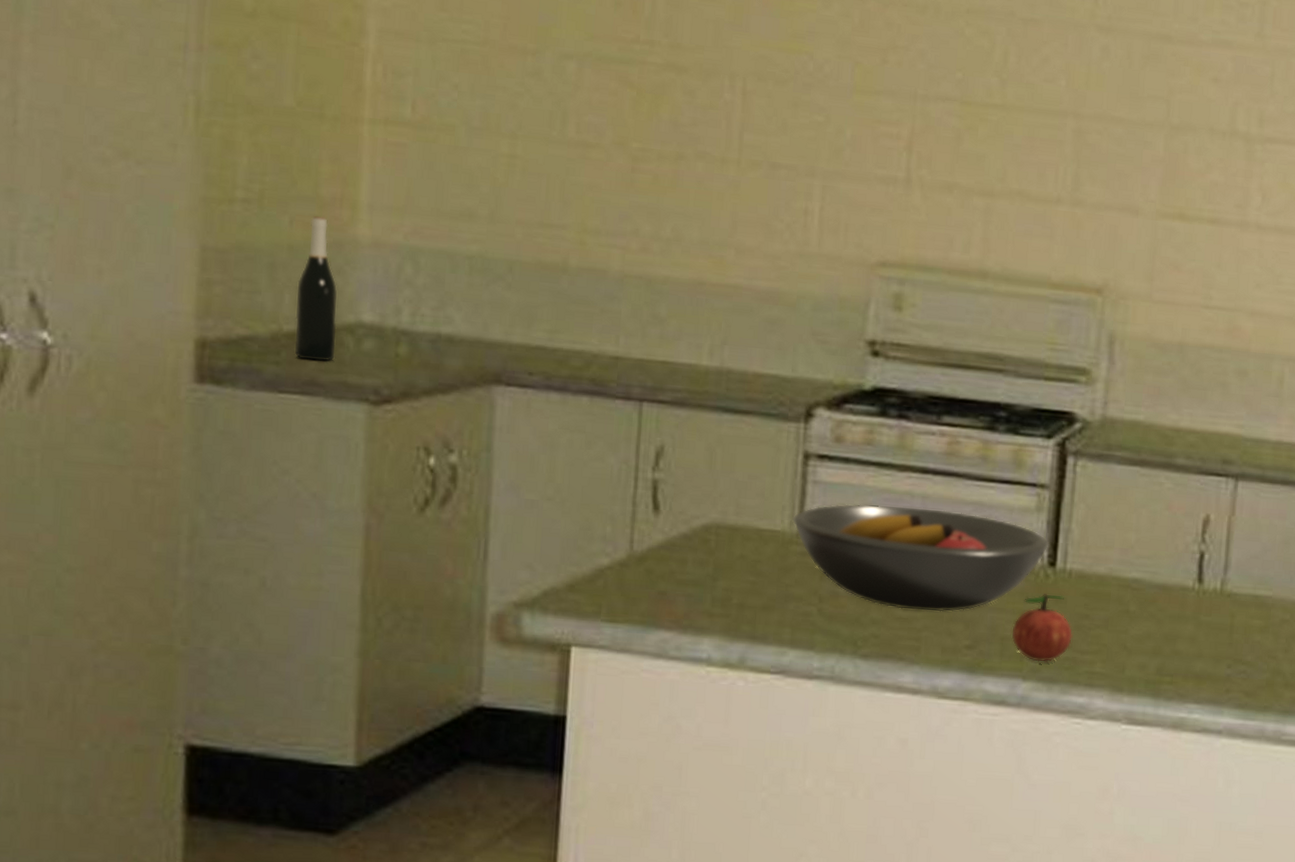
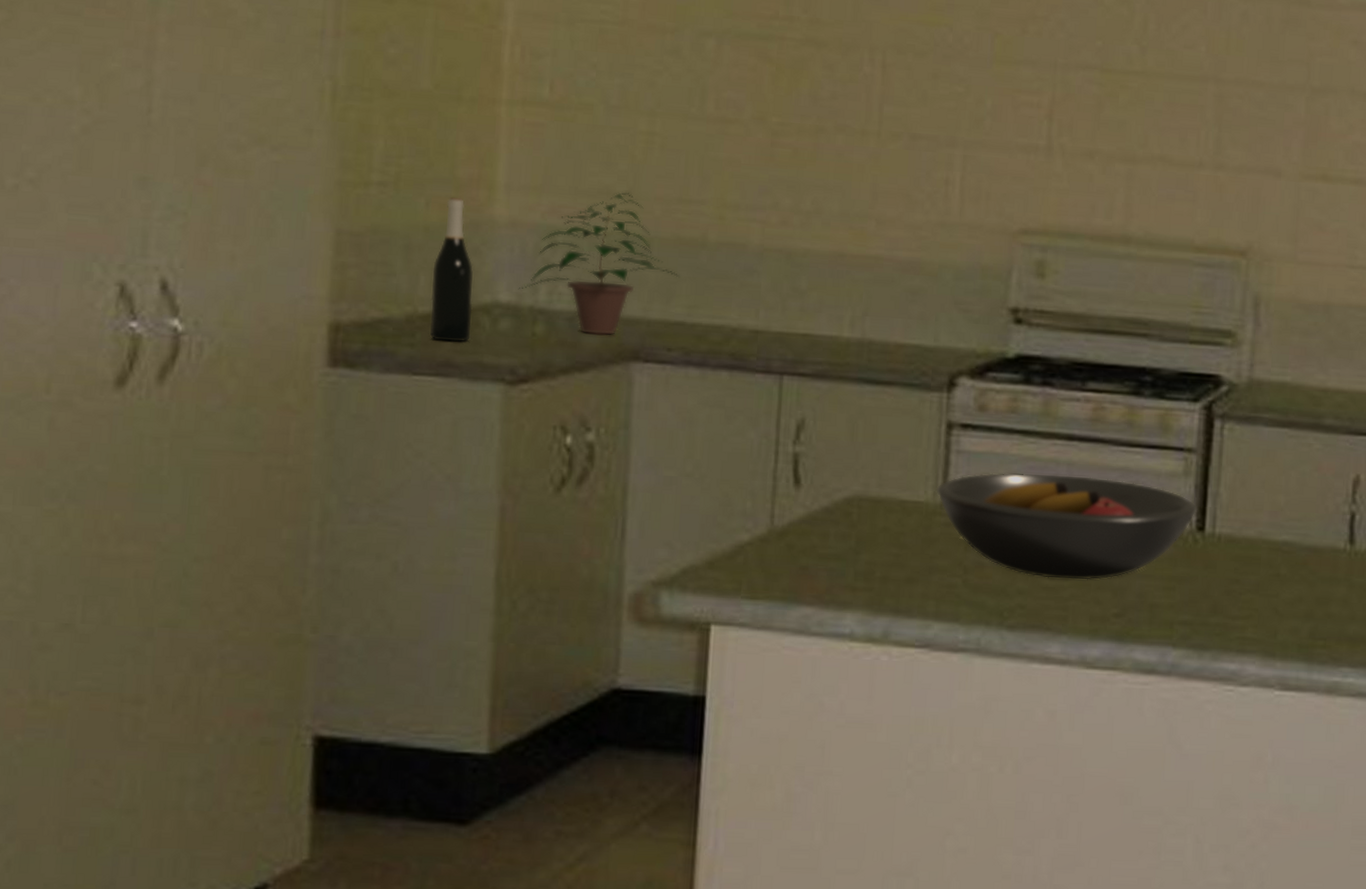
potted plant: none [381,214,542,359] -> present [518,192,681,336]
apple: present [1011,594,1073,662] -> none [1160,559,1224,629]

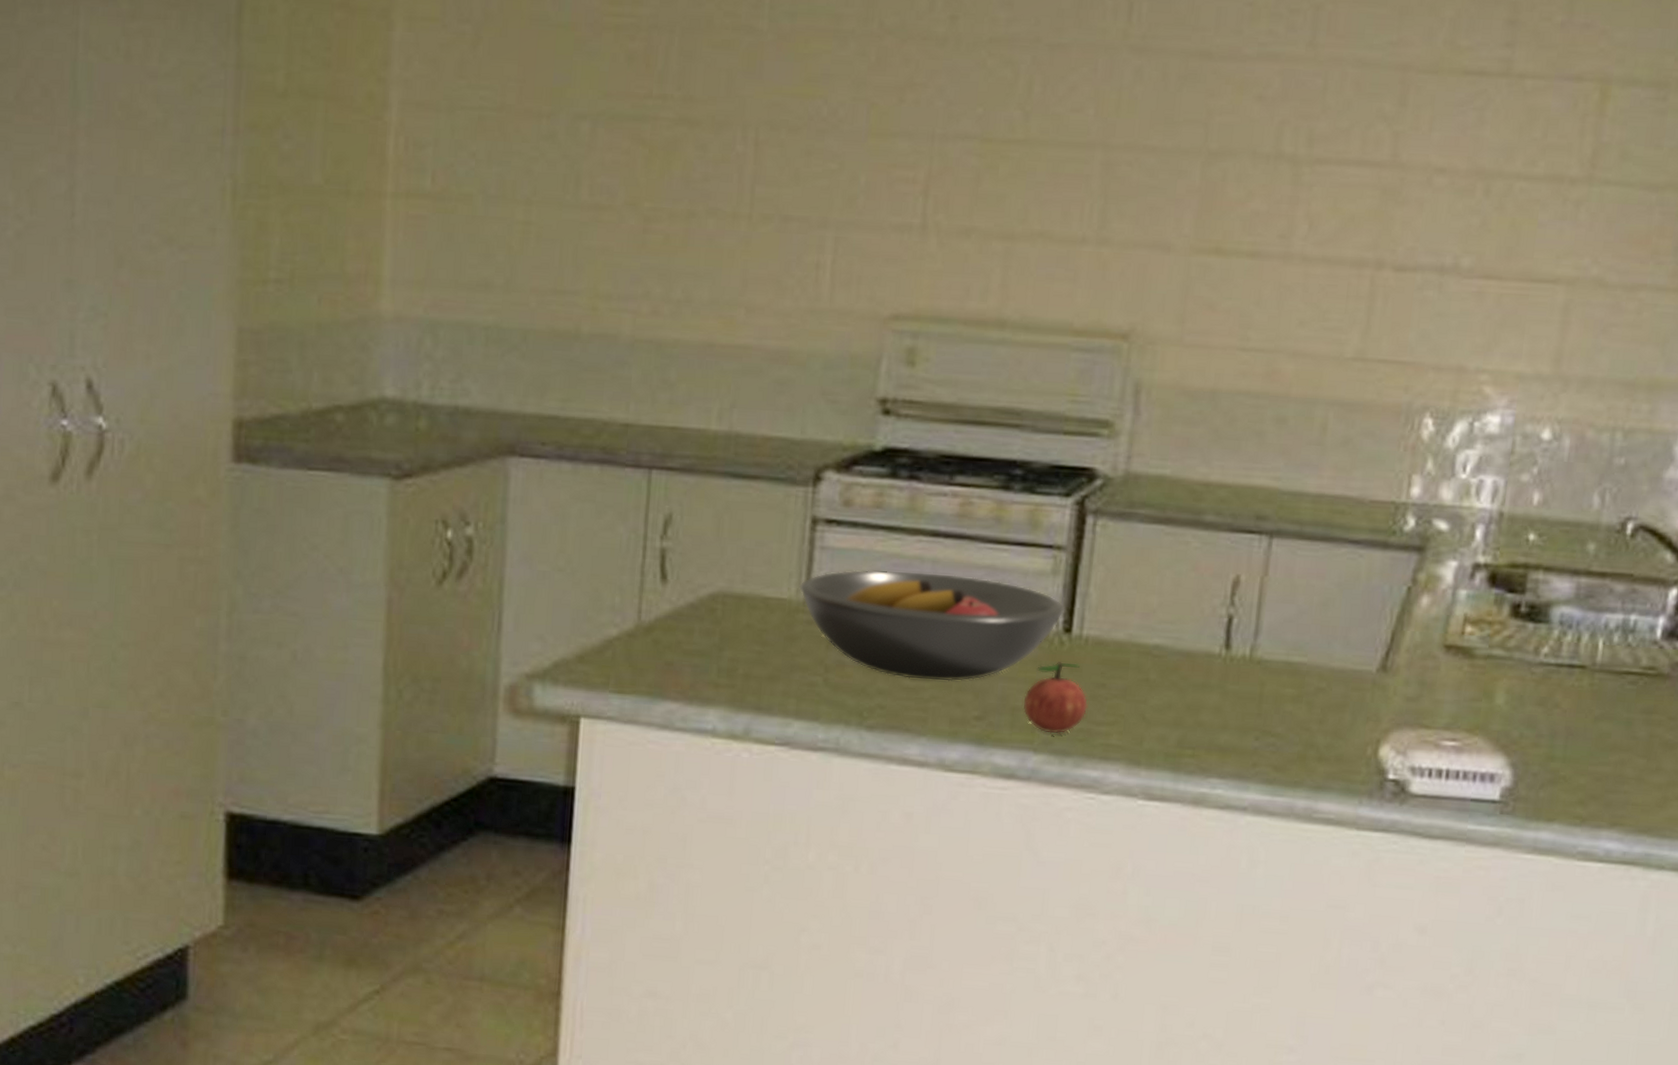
wine bottle: present [430,196,473,342] -> none [323,292,362,438]
potted plant: present [518,192,681,336] -> none [402,284,555,431]
apple: none [1160,559,1224,629] -> present [1022,662,1088,734]

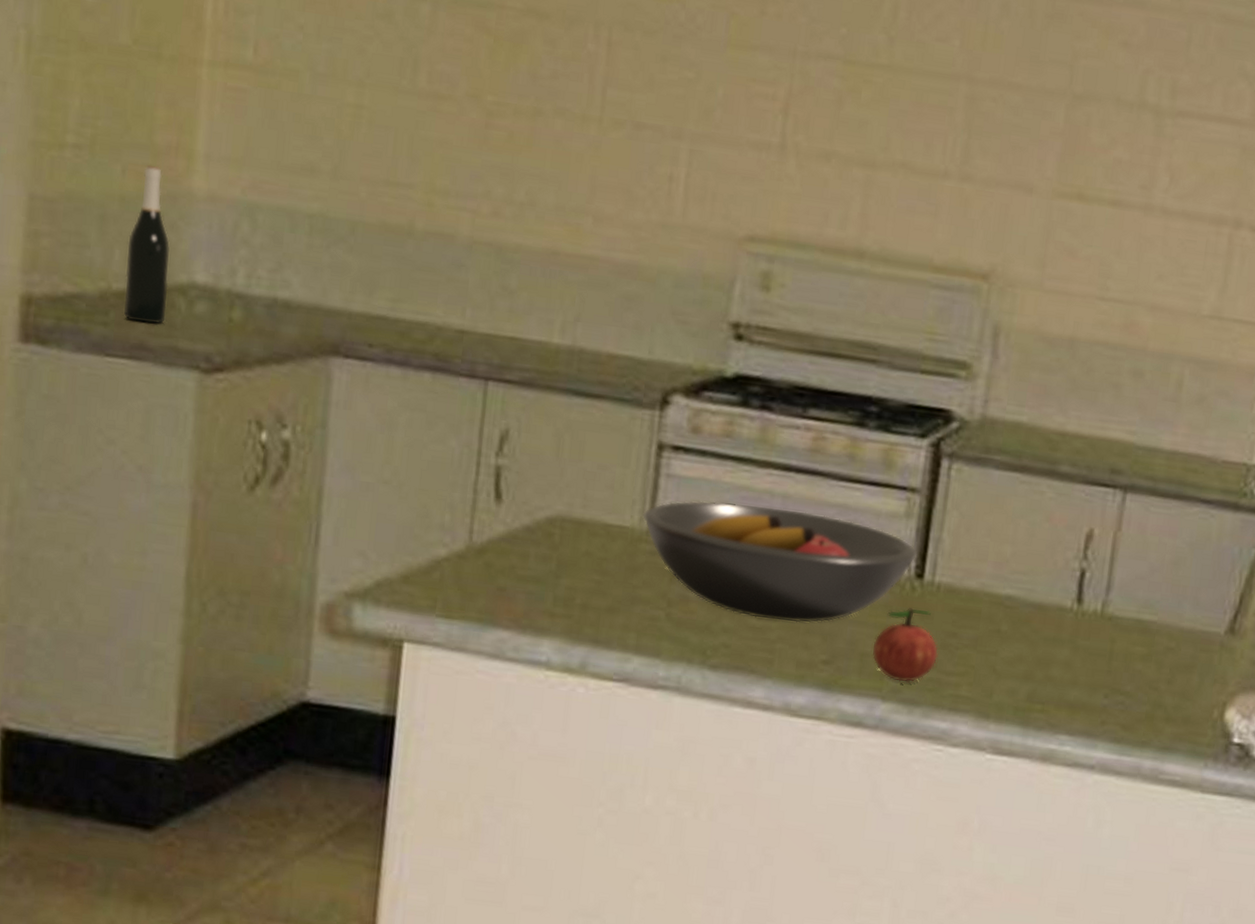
wine bottle: none [323,292,362,438] -> present [124,165,170,325]

